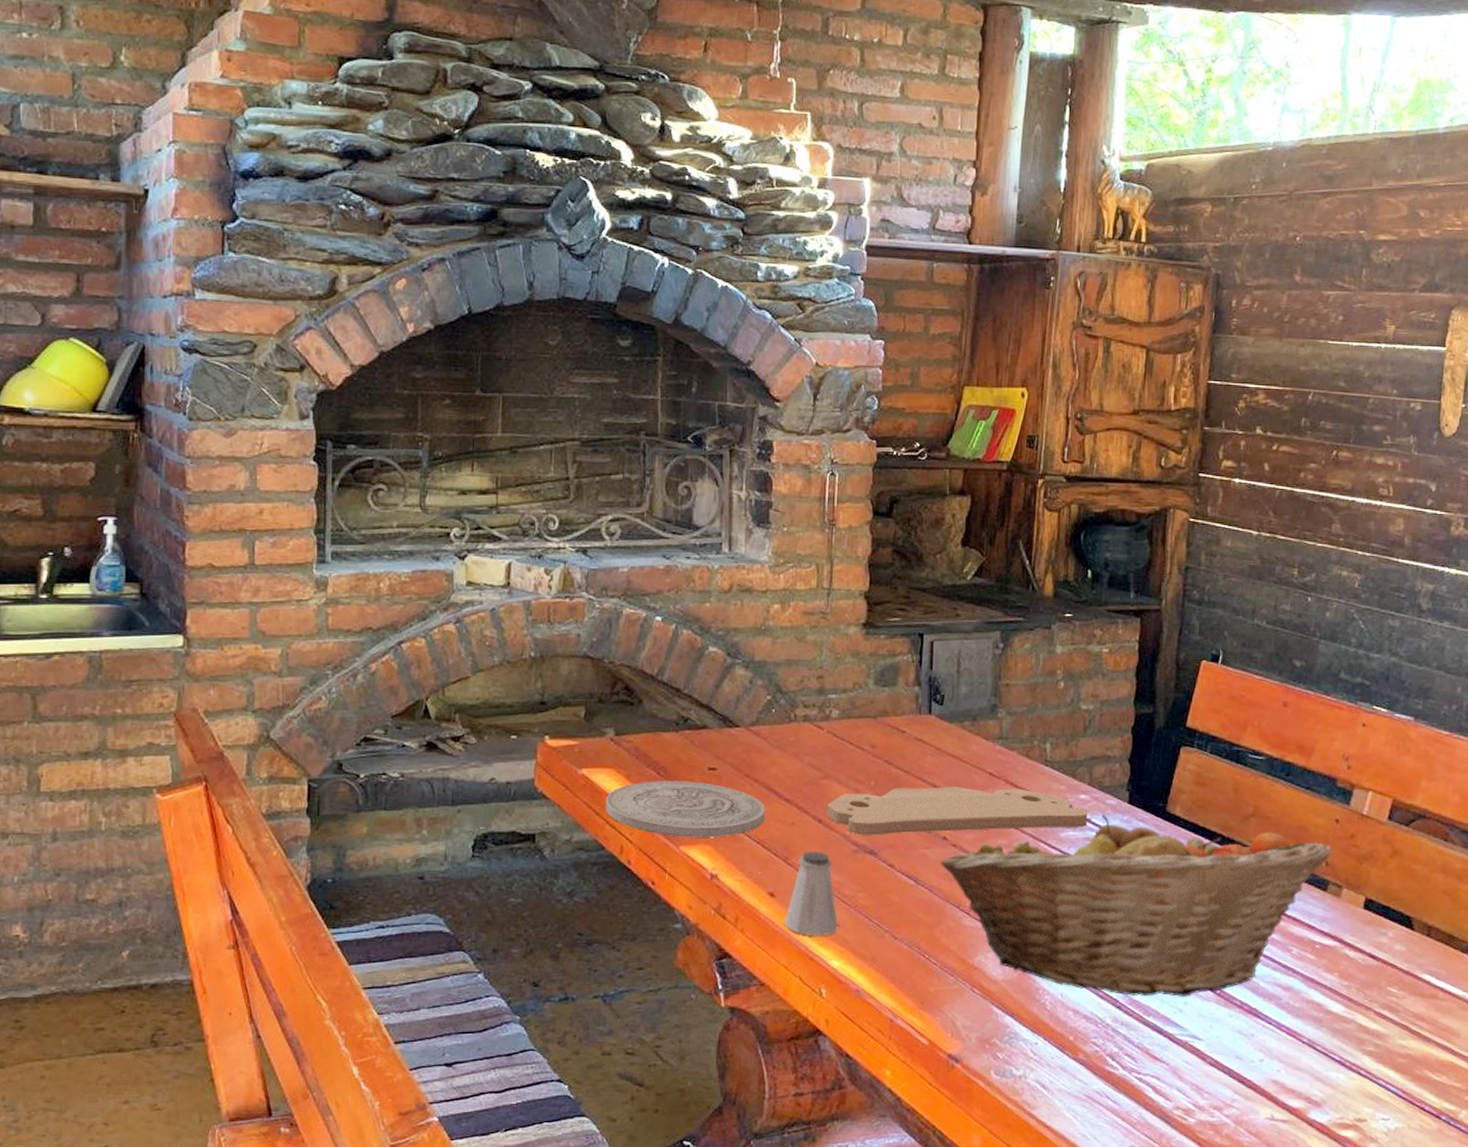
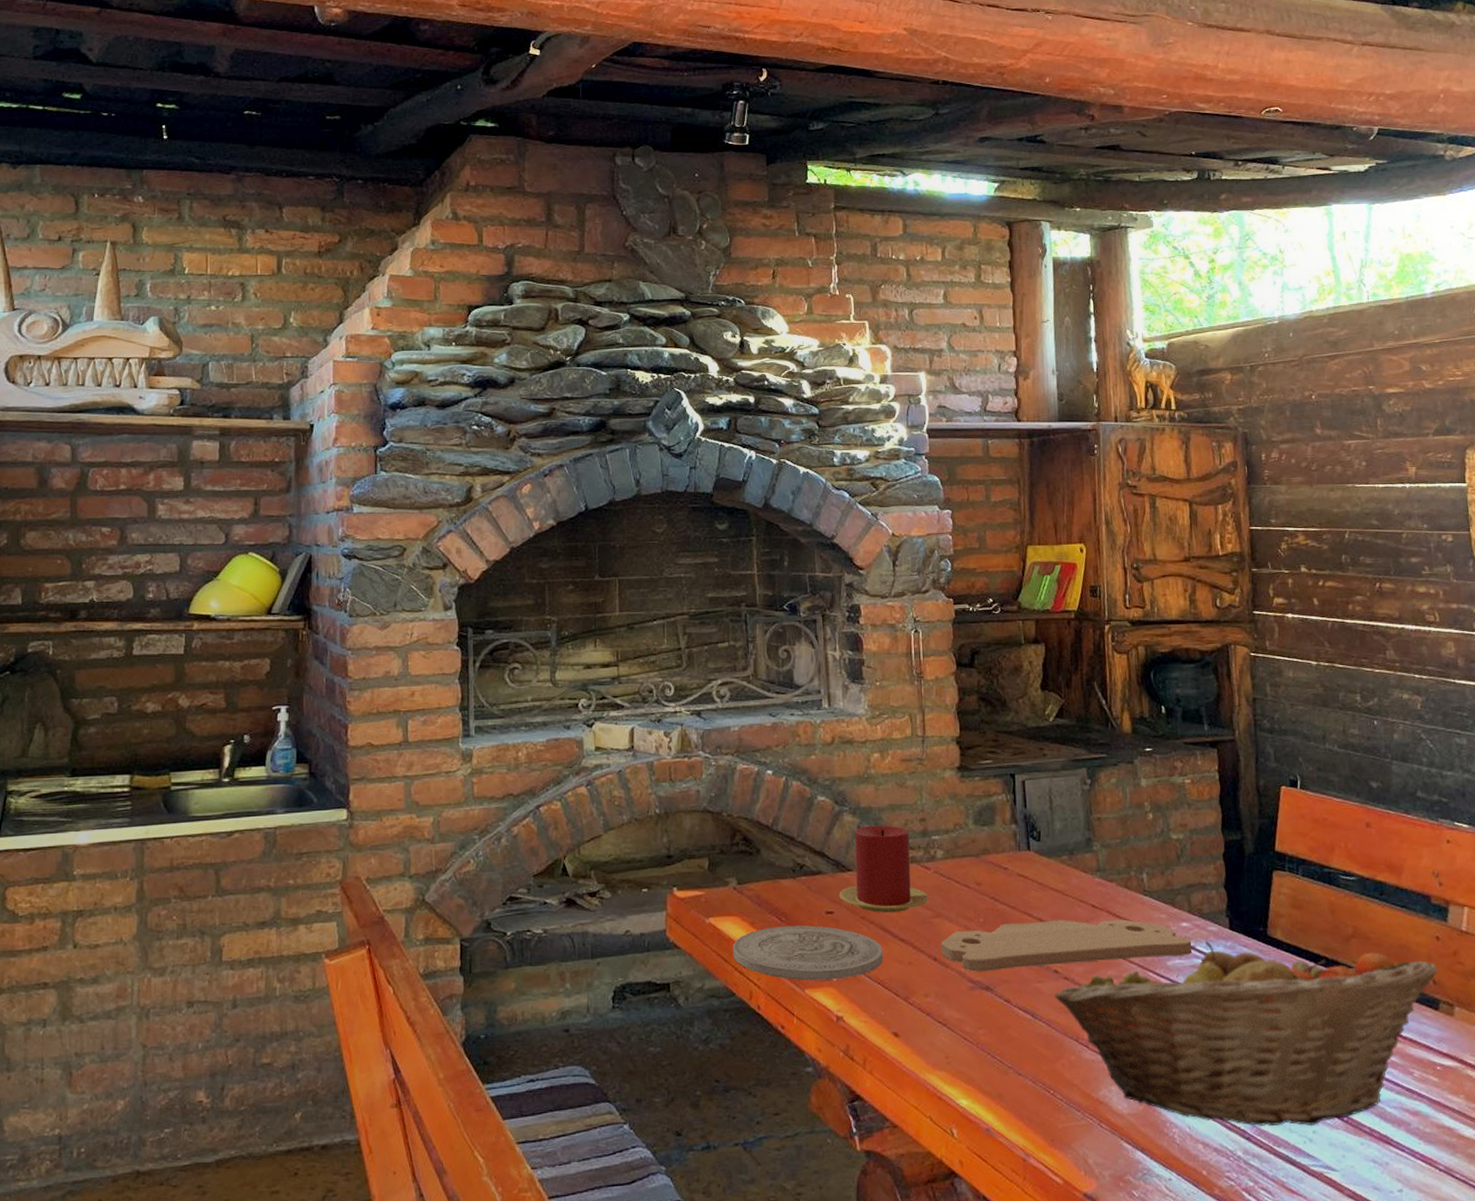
candle: none [723,680,819,771] -> present [839,825,929,913]
saltshaker: present [785,851,839,935] -> none [911,989,963,1075]

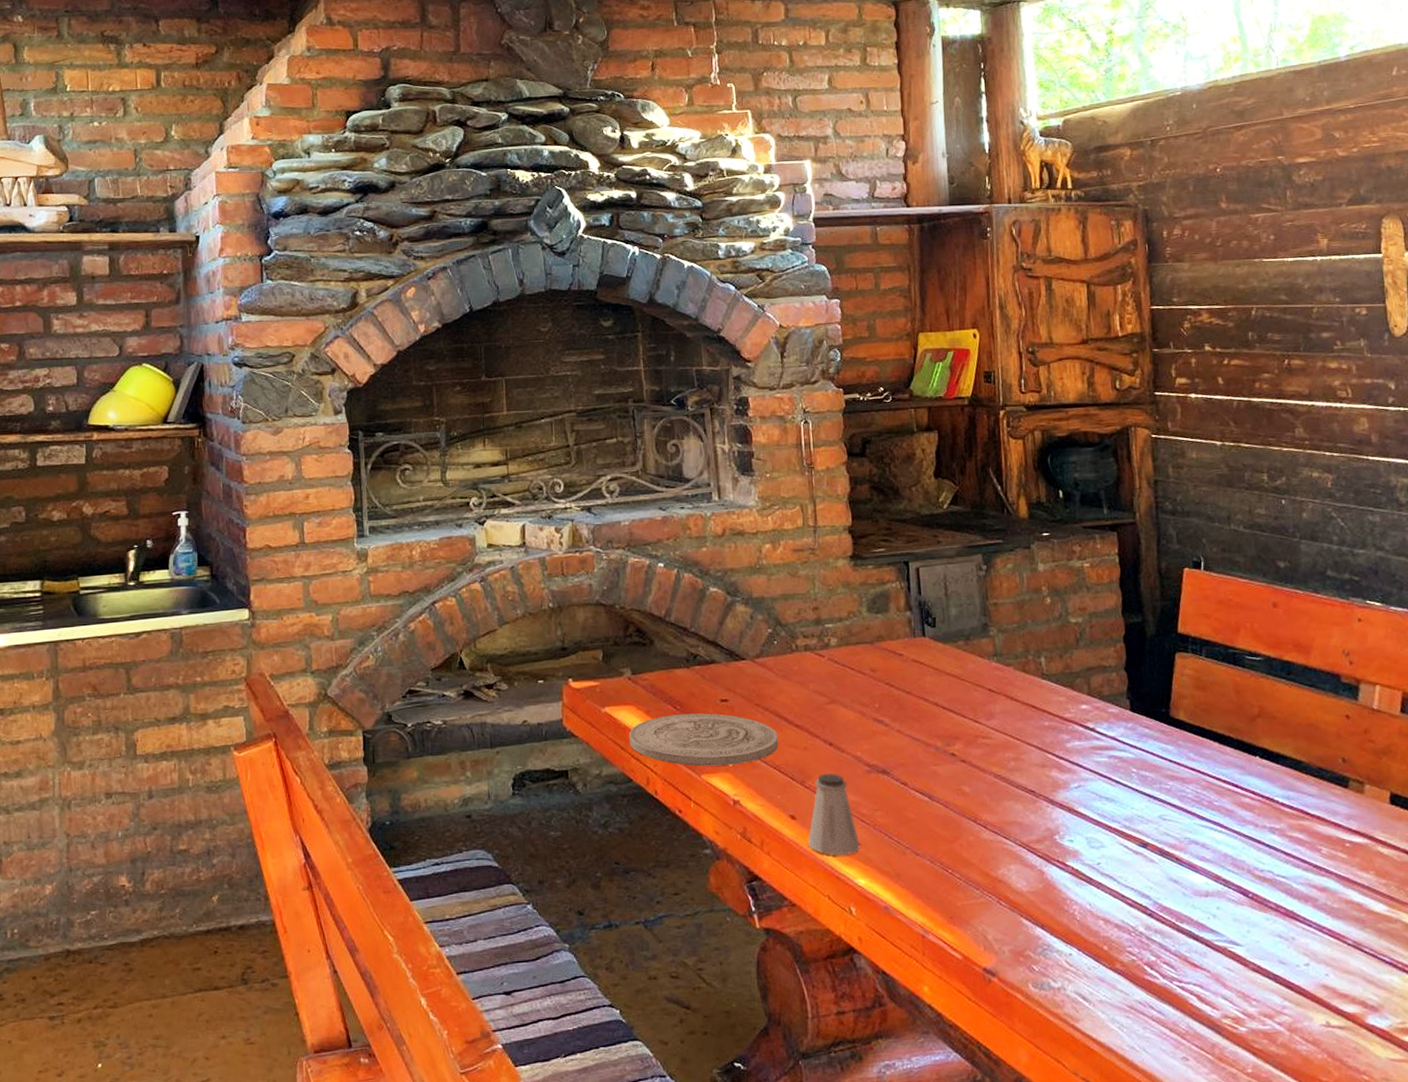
candle: present [839,825,929,913] -> none [733,614,823,700]
saltshaker: none [911,989,963,1075] -> present [808,773,861,855]
cutting board: present [941,919,1193,972] -> none [836,702,1092,756]
fruit basket: present [1054,940,1438,1127] -> none [952,722,1348,903]

